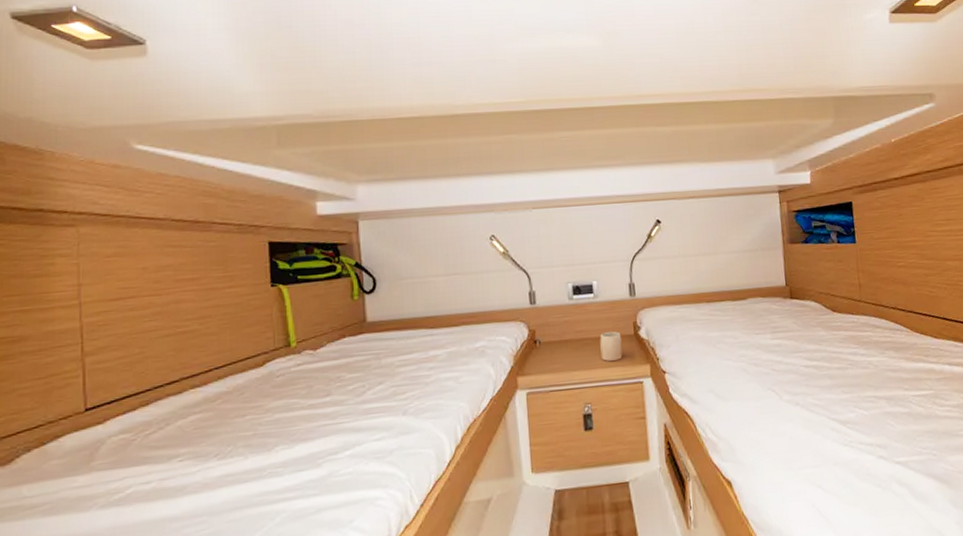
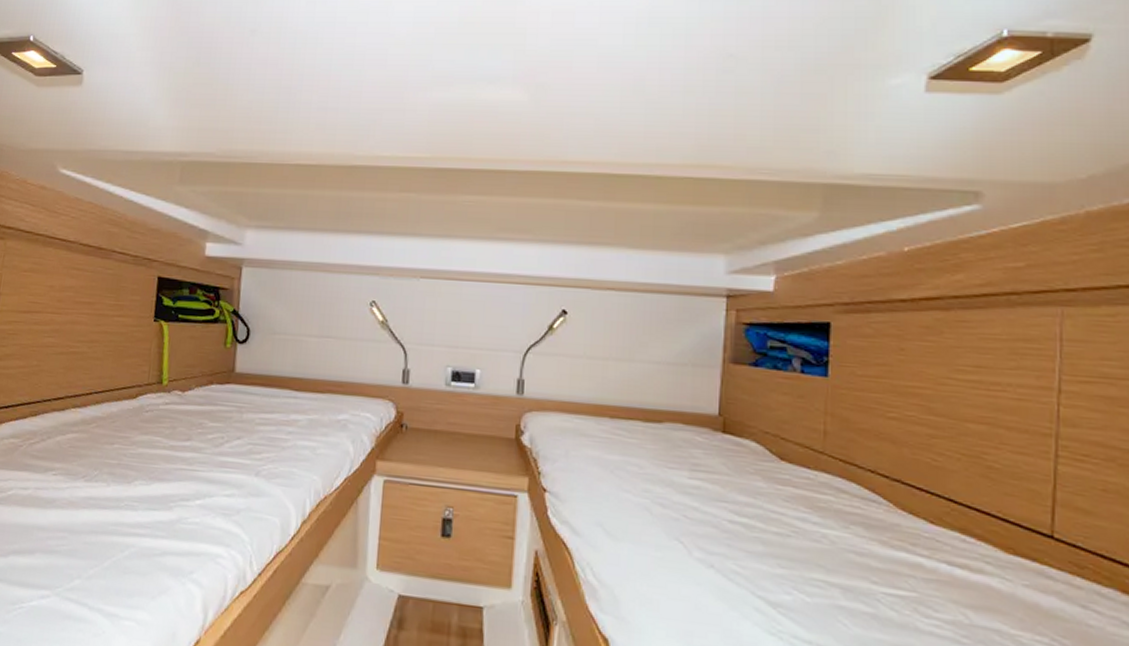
mug: present [599,331,623,362] -> none [473,430,500,466]

